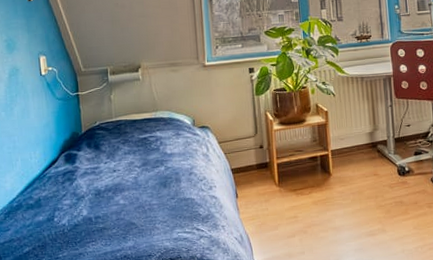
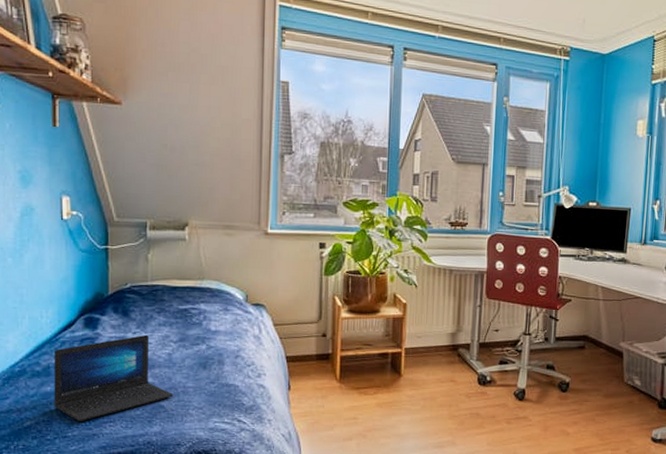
laptop: none [43,163,142,243] -> present [54,334,174,421]

